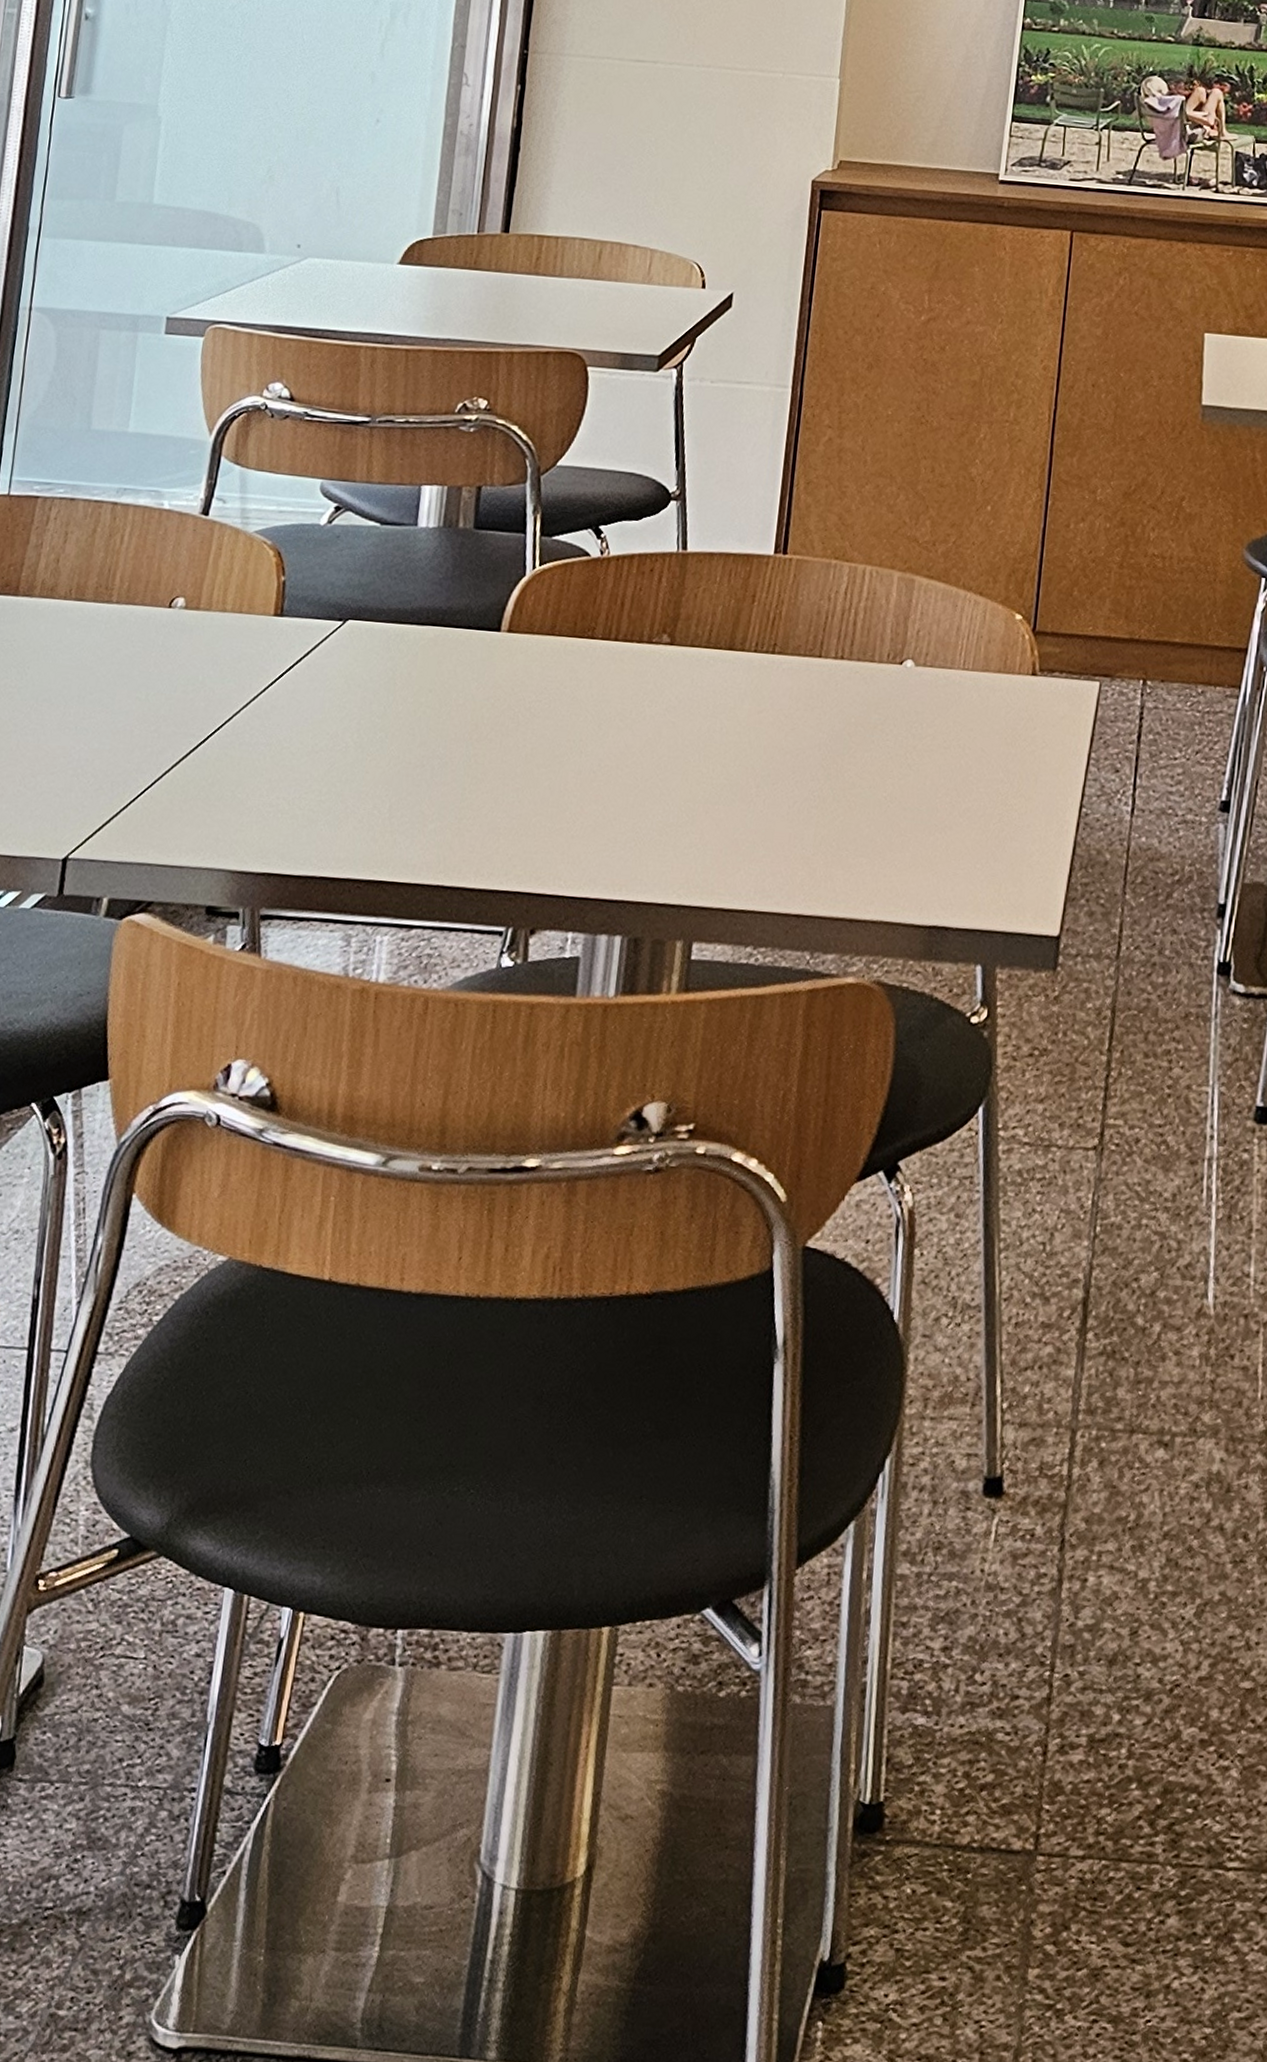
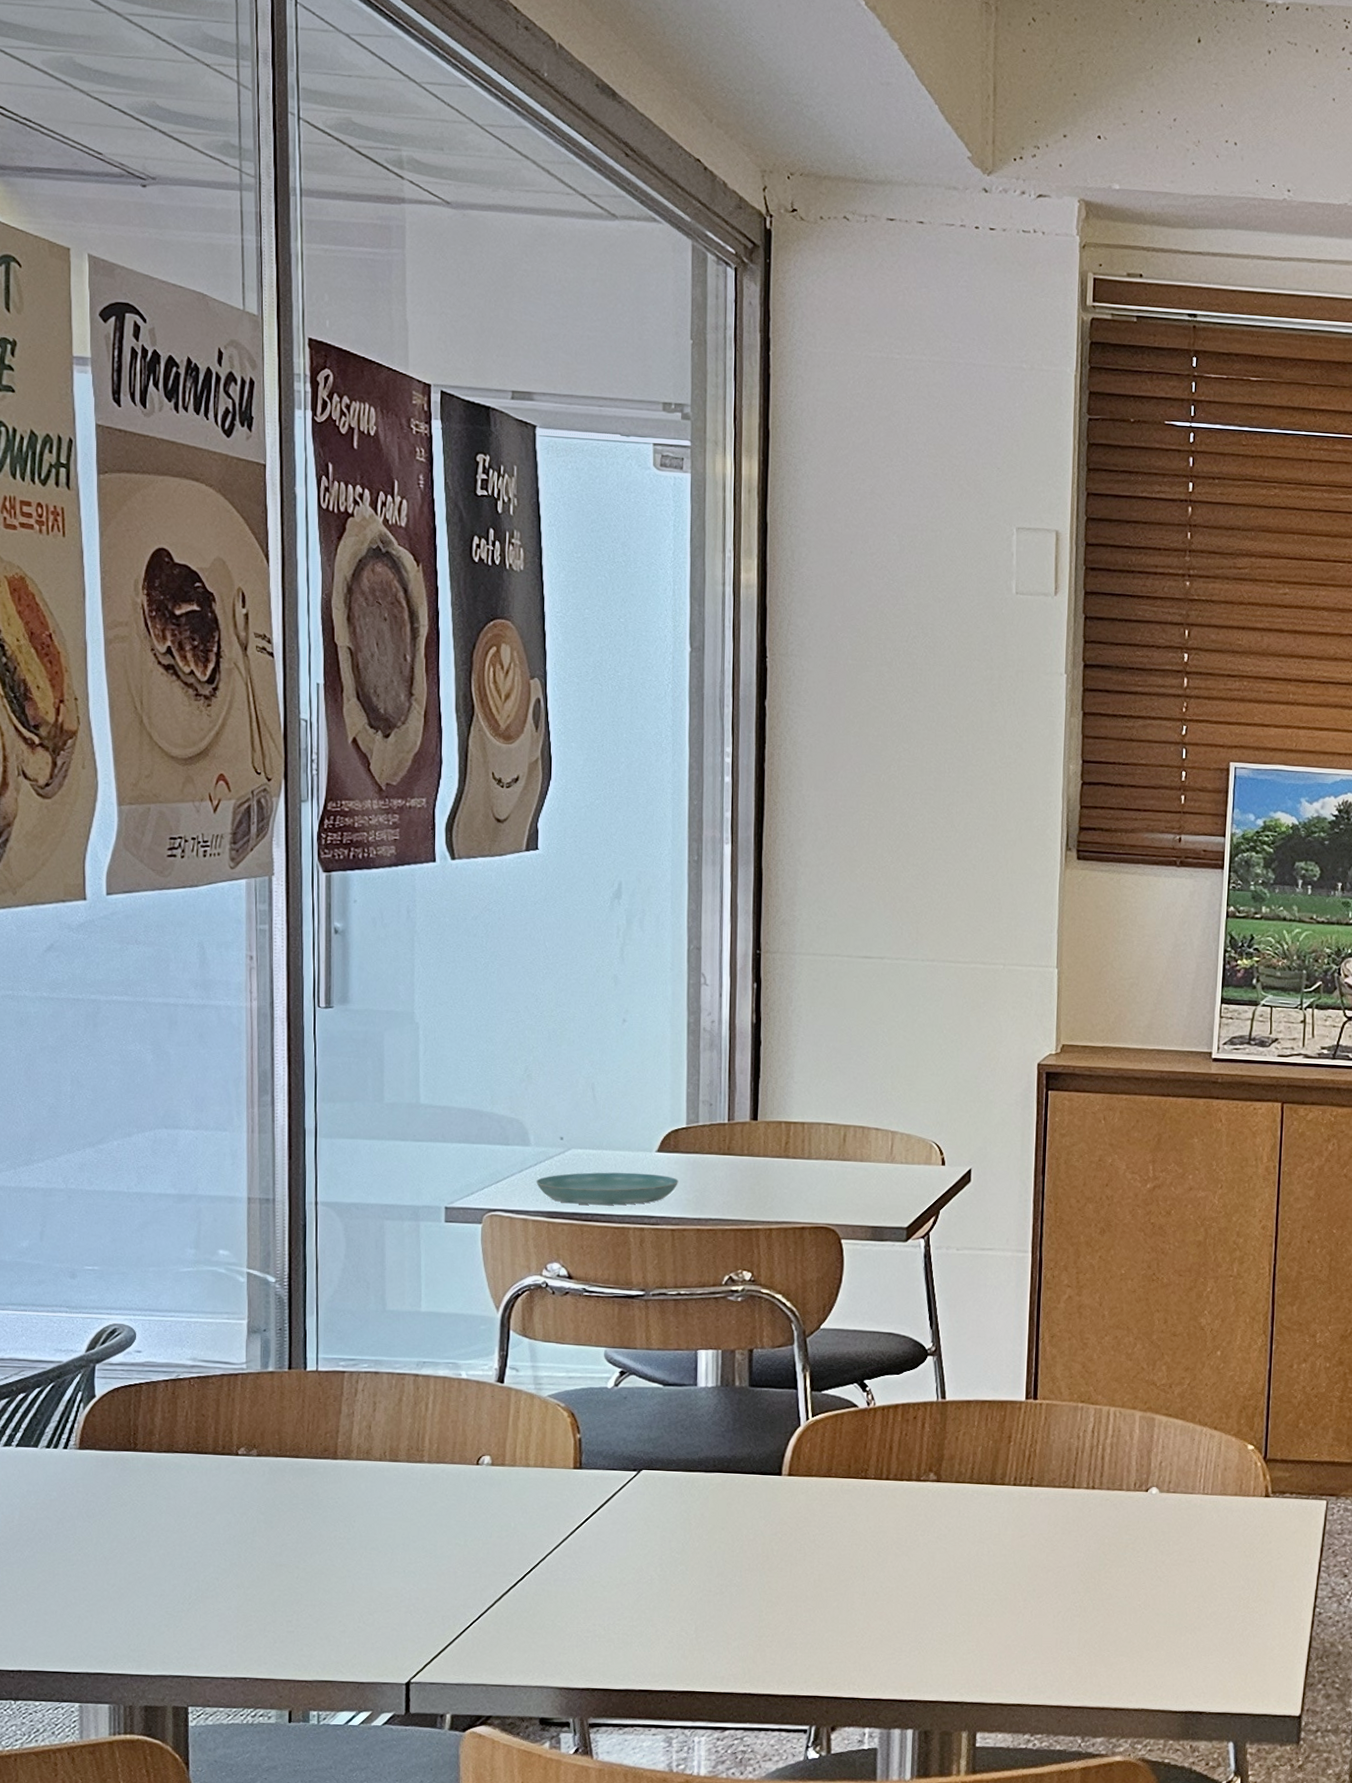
saucer: none [266,284,419,321] -> present [536,1172,678,1205]

